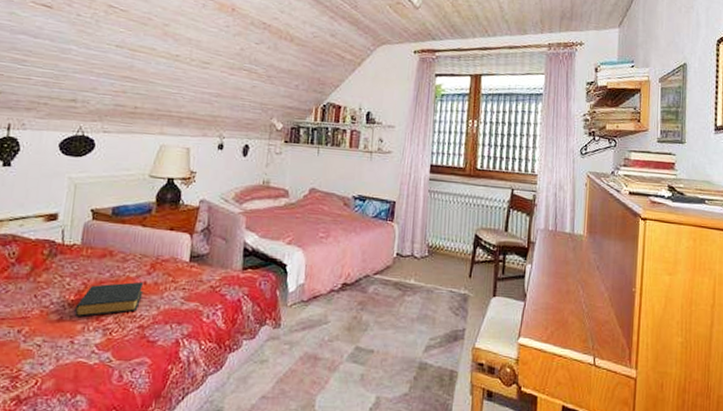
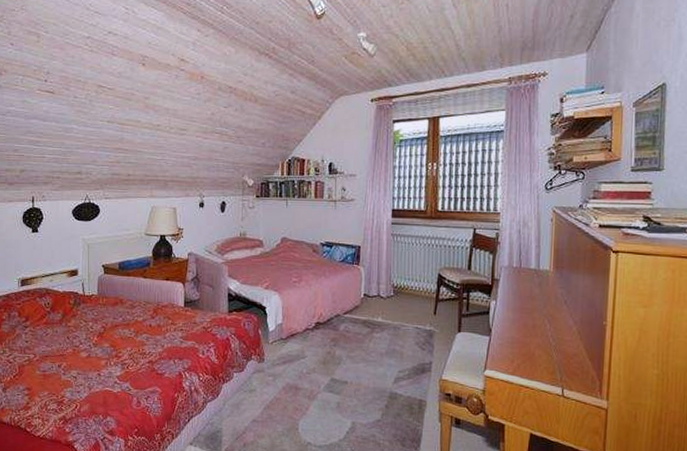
hardback book: present [74,281,144,317] -> none [99,324,149,355]

